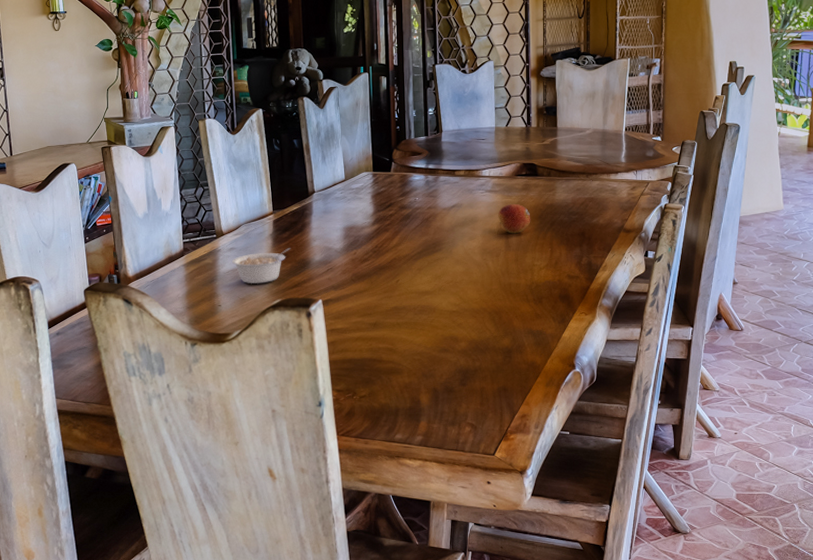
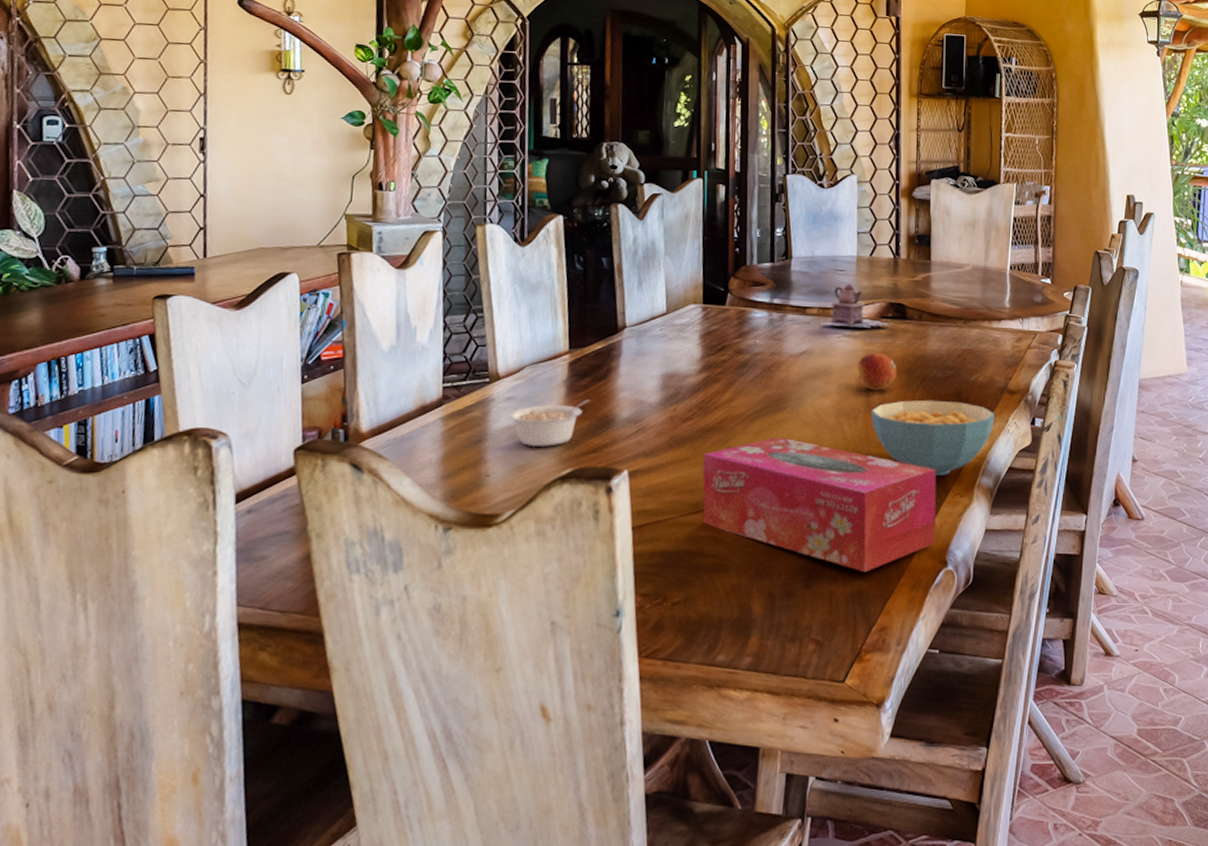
tissue box: none [379,272,565,374] -> present [702,436,937,573]
teapot: none [468,150,525,184] -> present [822,283,891,328]
cereal bowl: none [510,239,613,298] -> present [870,400,995,475]

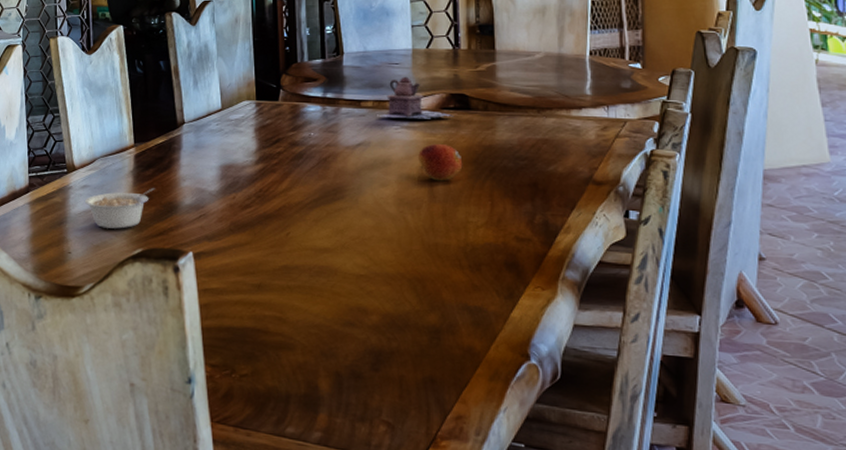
tissue box: present [702,436,937,573] -> none [264,224,515,361]
cereal bowl: present [870,400,995,475] -> none [435,190,579,267]

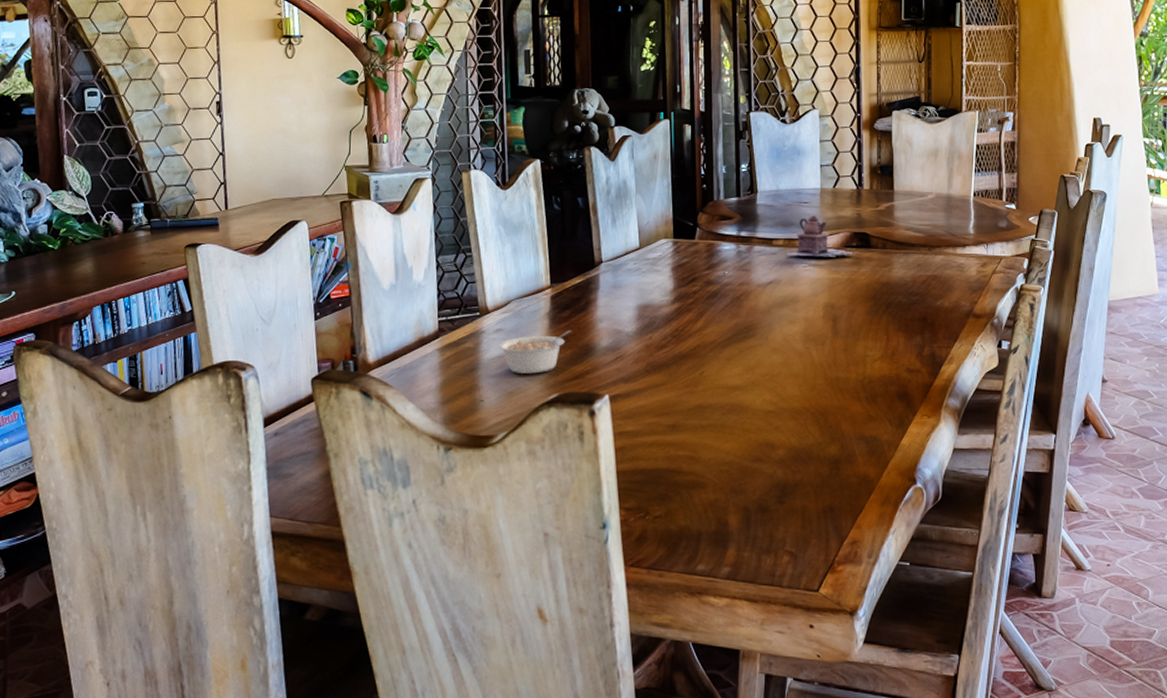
fruit: present [418,143,463,182] -> none [824,280,863,317]

